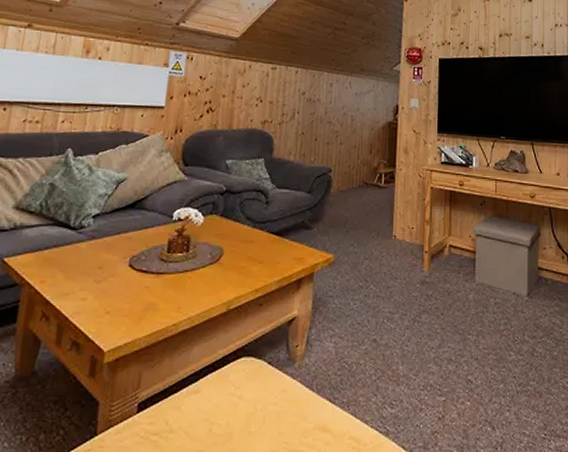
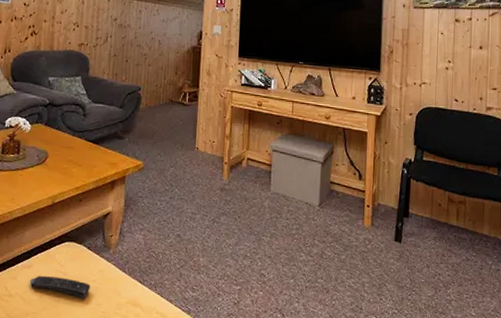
remote control: none [196,402,271,428] -> present [29,276,90,299]

